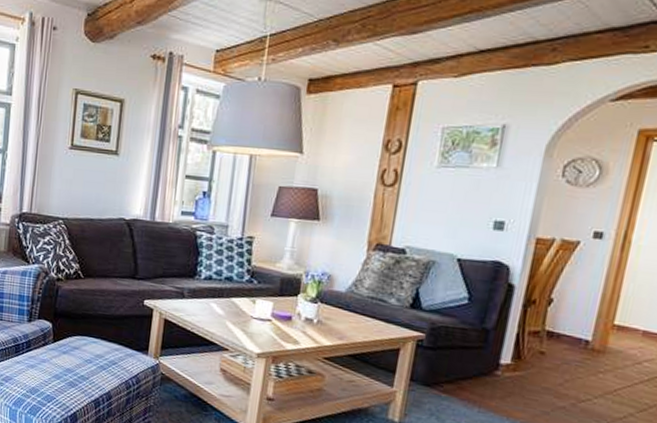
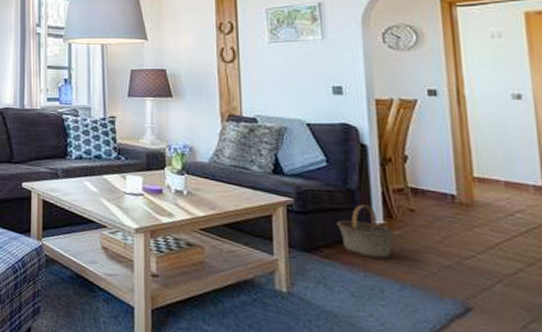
basket: none [463,344,519,397] -> present [337,204,395,259]

